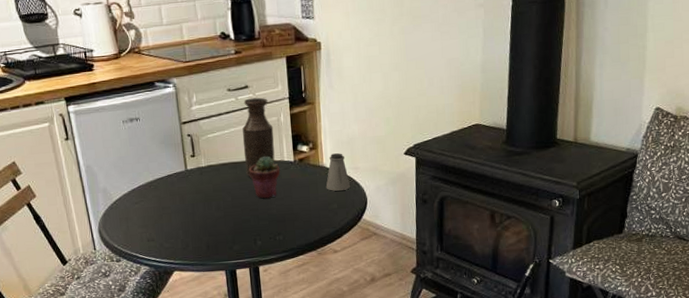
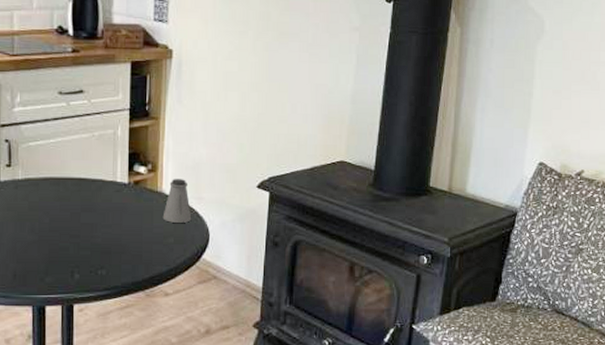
bottle: present [242,97,275,177] -> none [69,105,108,197]
potted succulent: present [248,156,280,199] -> none [73,174,111,224]

